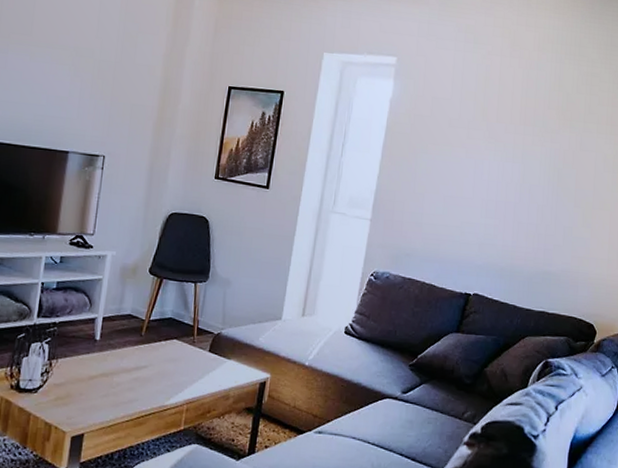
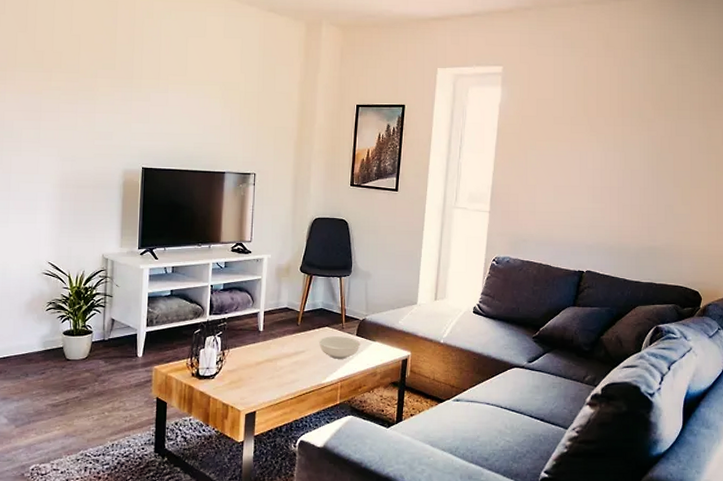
bowl: none [164,350,213,378] -> present [318,336,361,359]

